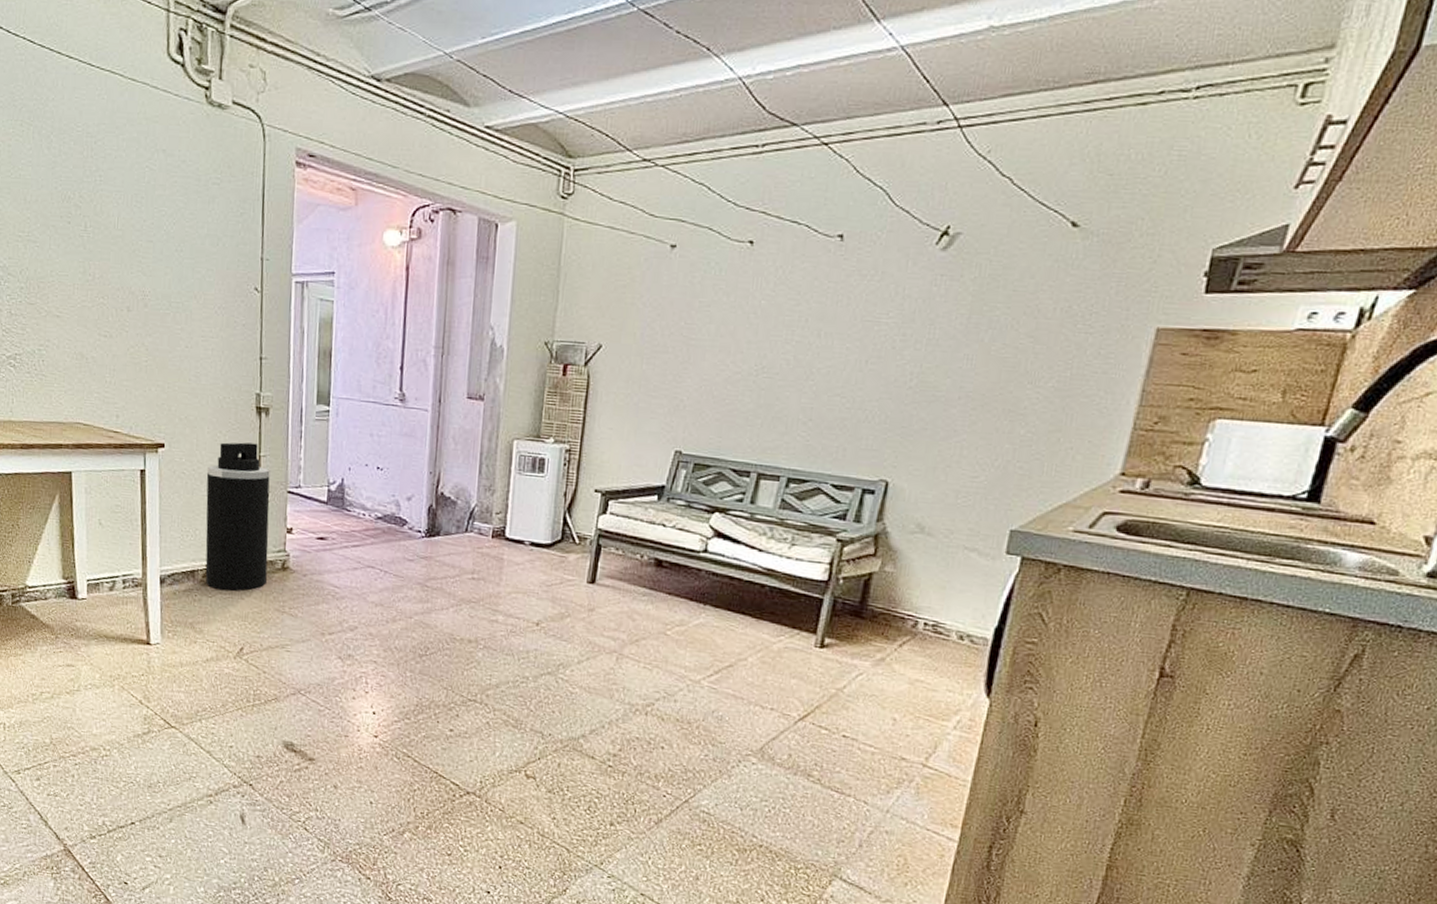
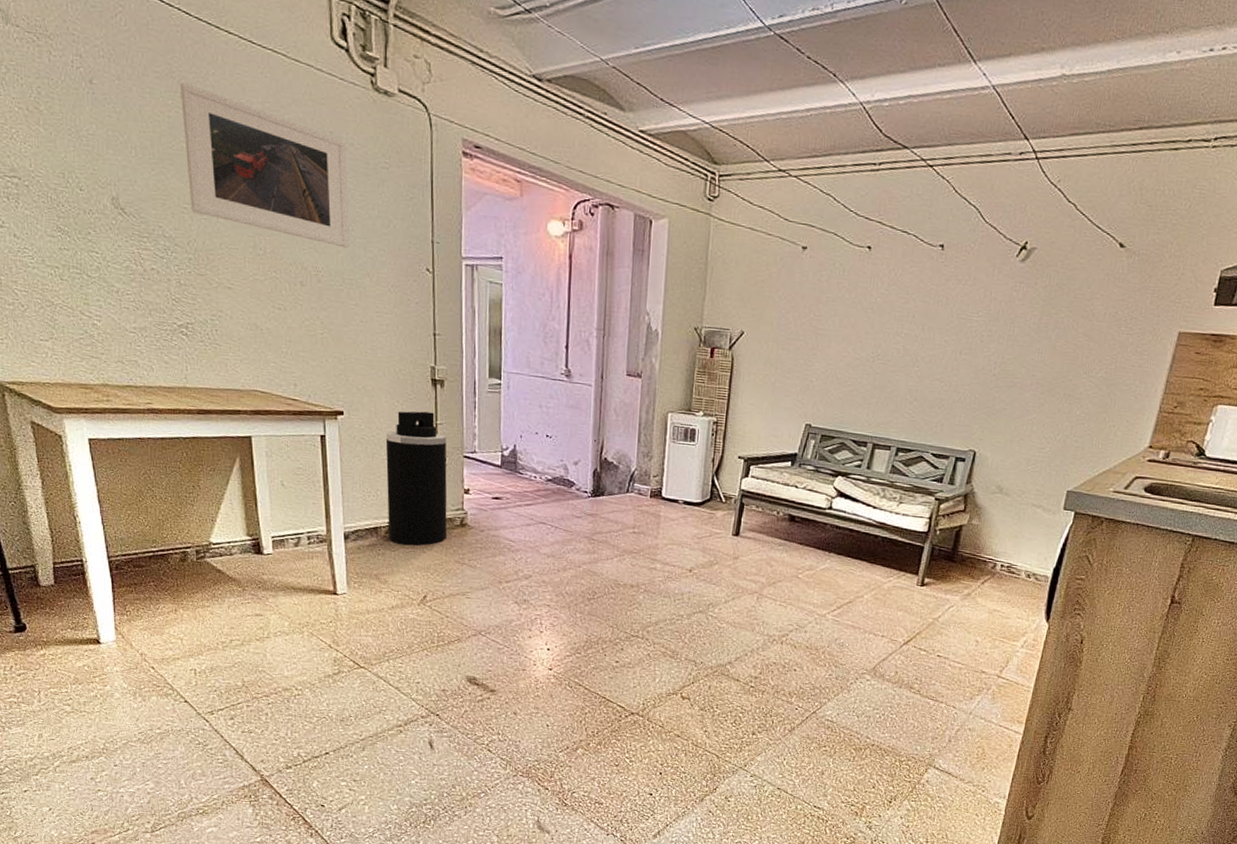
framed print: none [21,110,178,270] -> present [180,82,349,248]

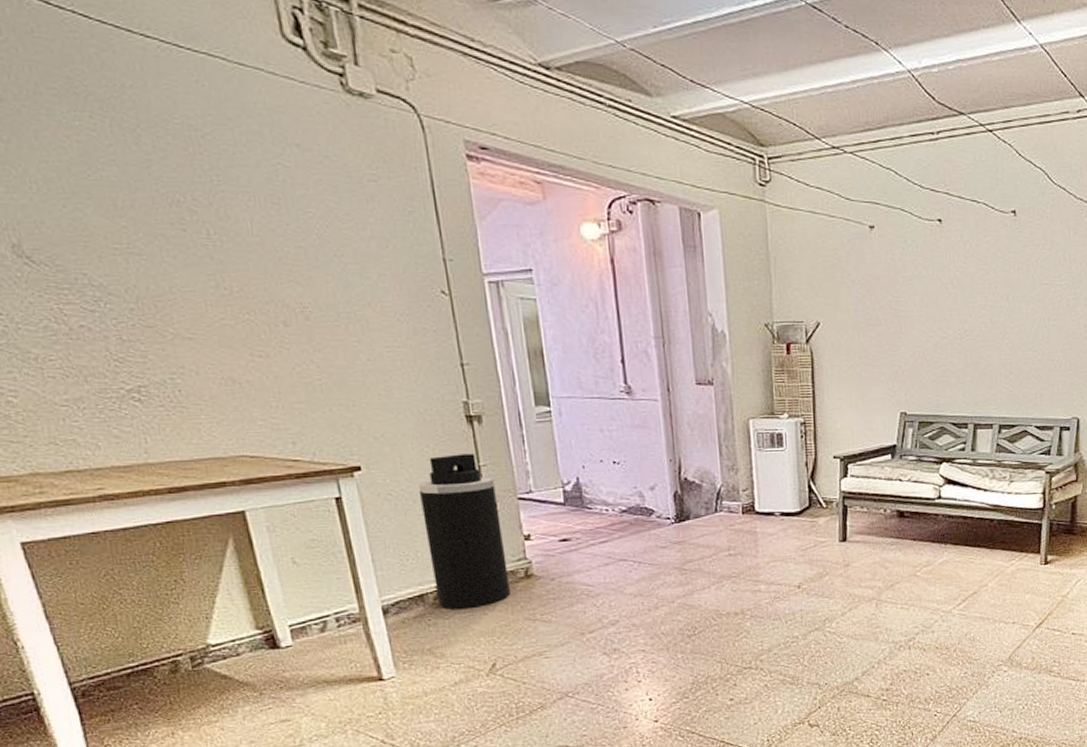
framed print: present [180,82,349,248] -> none [88,98,340,277]

